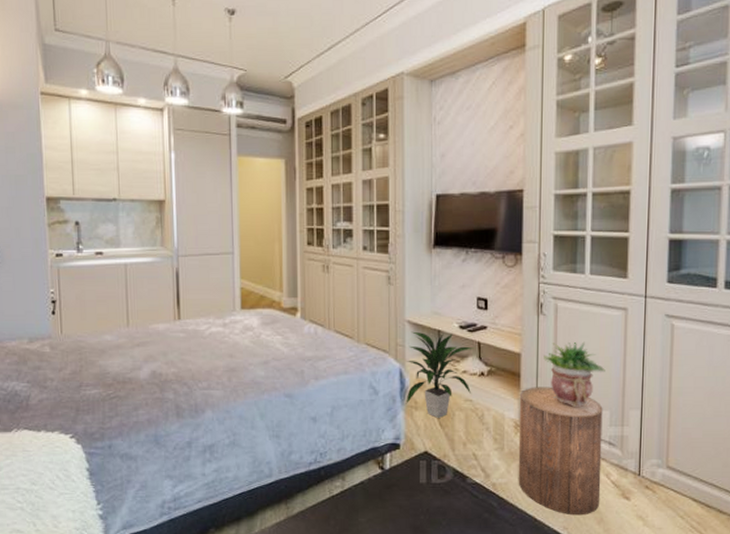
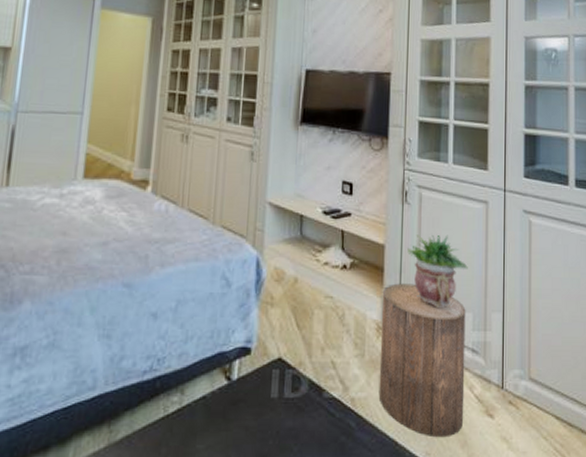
indoor plant: present [406,331,475,418] -> none [261,214,338,317]

